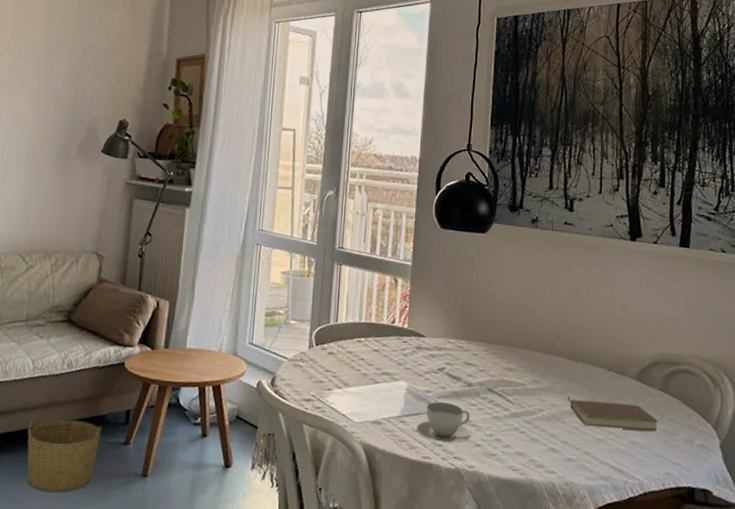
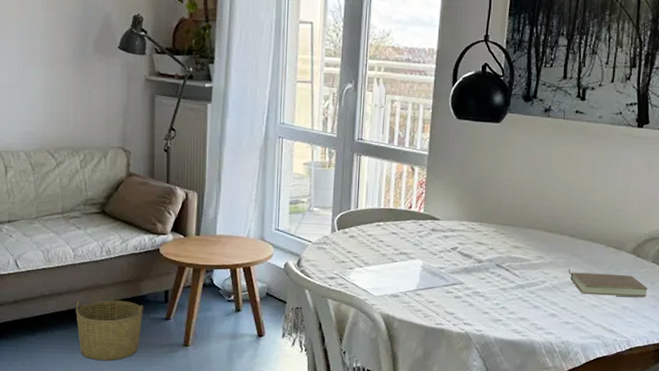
teacup: present [416,402,471,443] -> none [431,277,480,311]

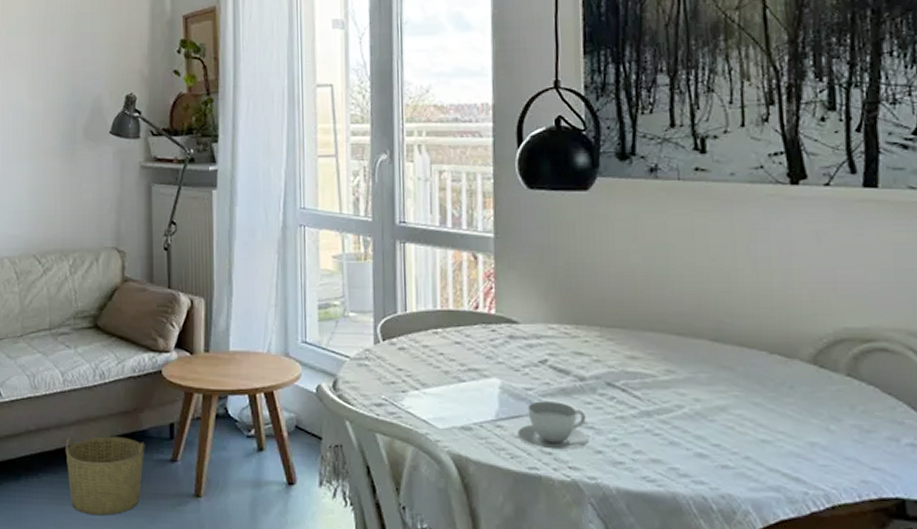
teacup: none [431,277,480,311] -> present [517,401,589,450]
book: present [568,269,649,297] -> none [715,387,848,428]

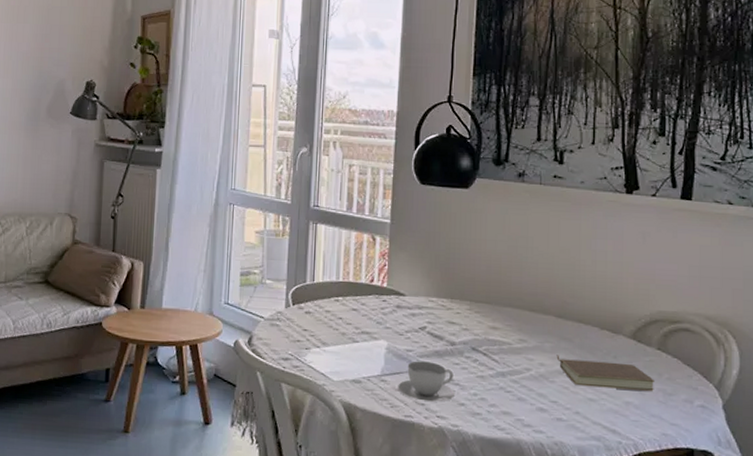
basket: present [65,436,145,516] -> none [11,377,83,447]
book: none [715,387,848,428] -> present [556,355,656,391]

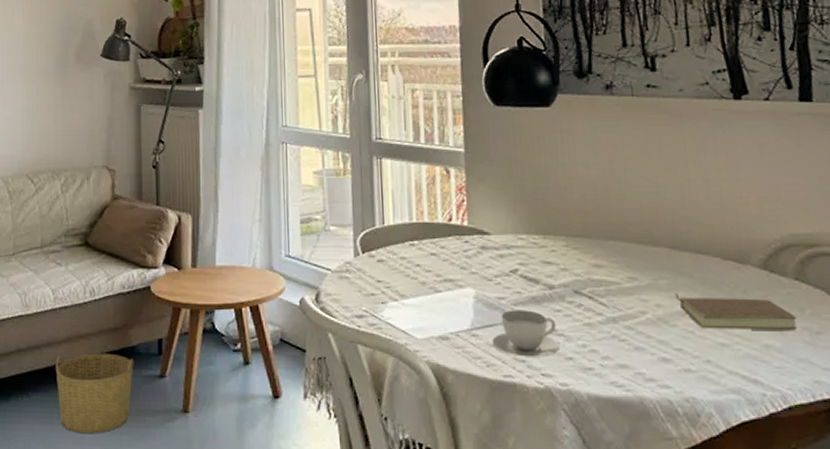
basket: none [11,377,83,447] -> present [55,353,134,434]

